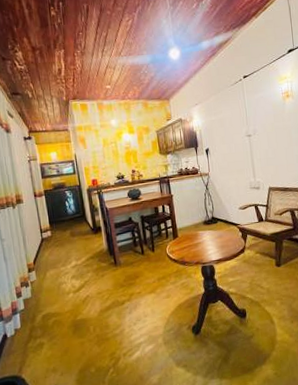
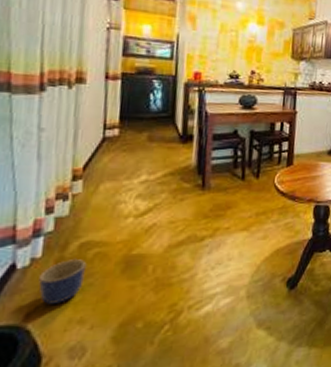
planter: none [22,327,50,360] -> present [38,259,86,304]

